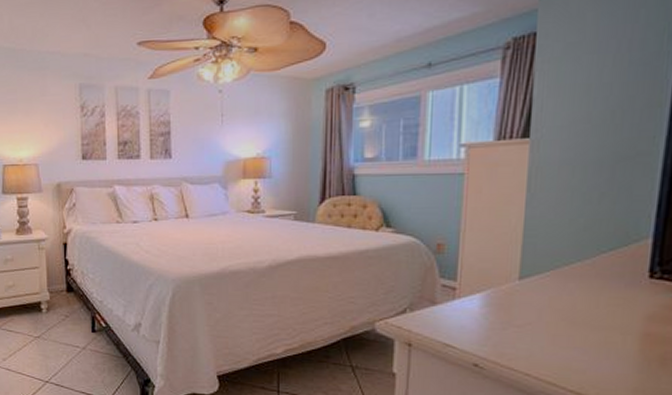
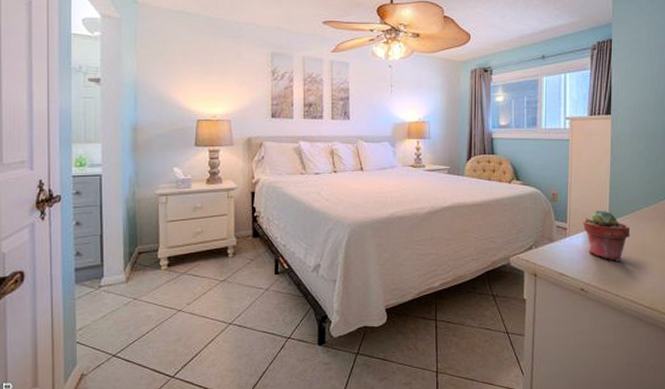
potted succulent: none [480,265,552,332] -> present [583,210,630,261]

